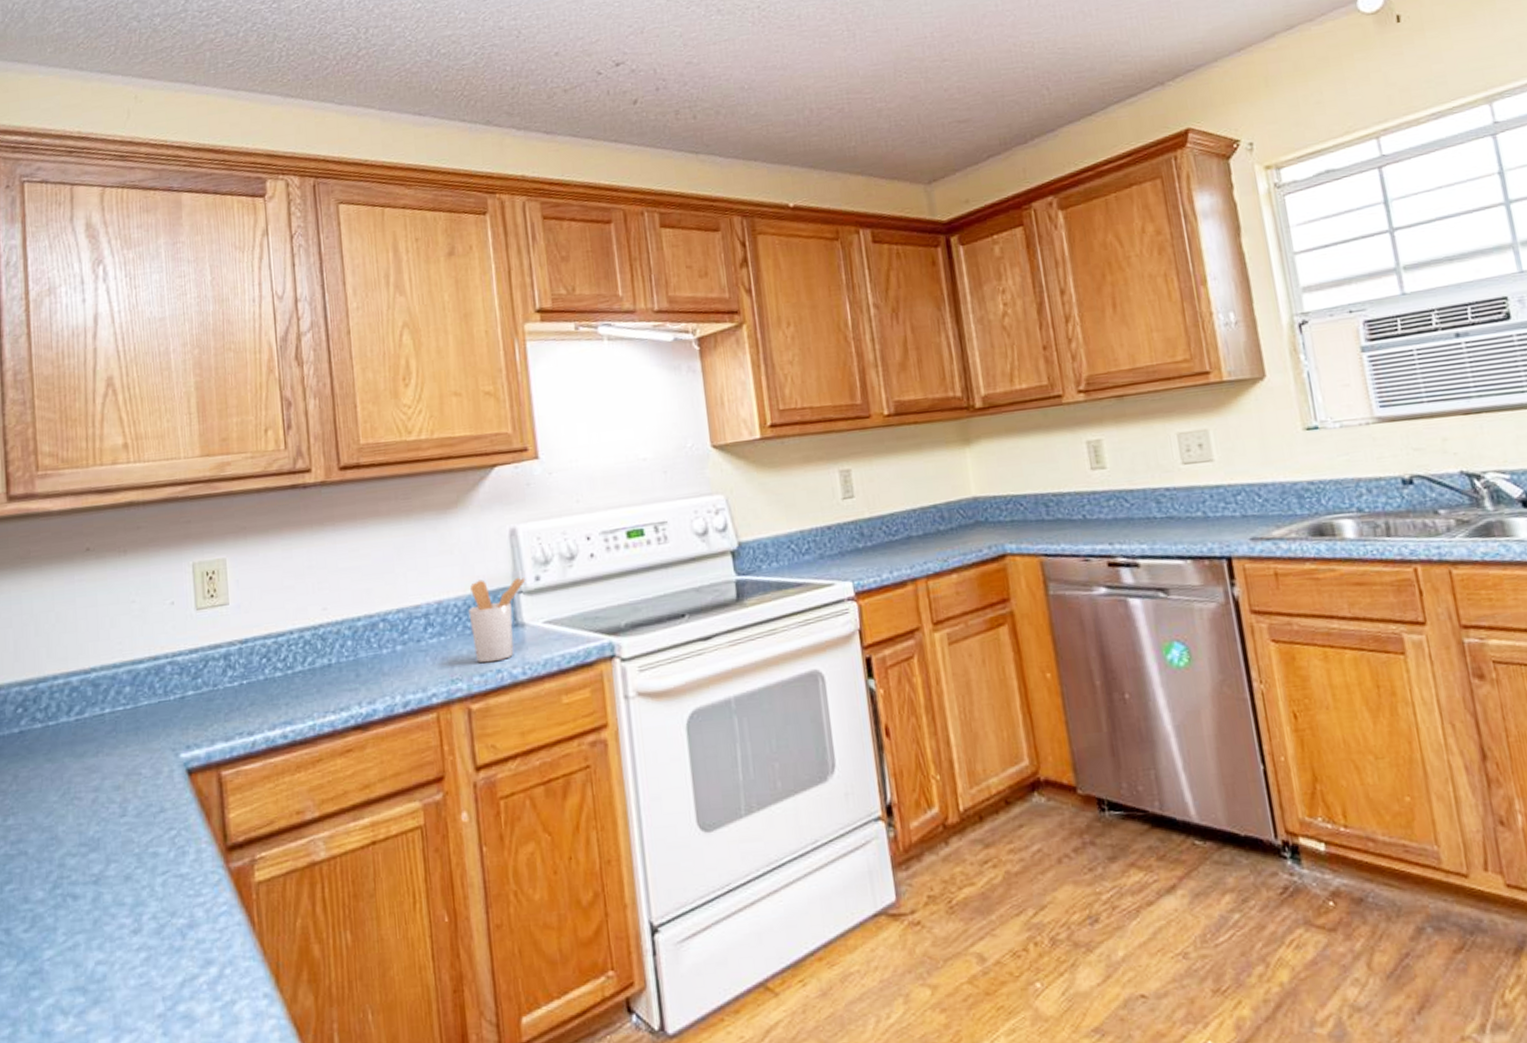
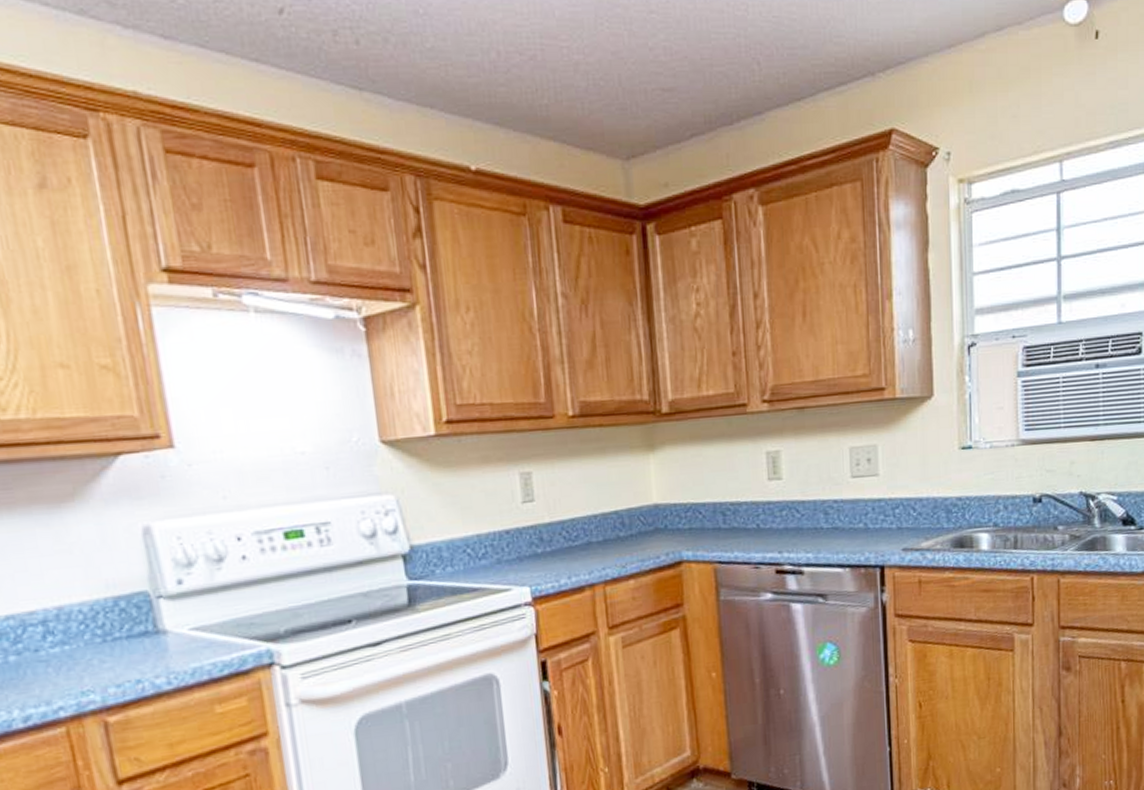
utensil holder: present [468,577,526,663] -> none [97,580,166,674]

